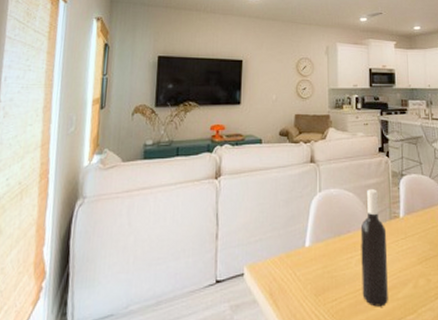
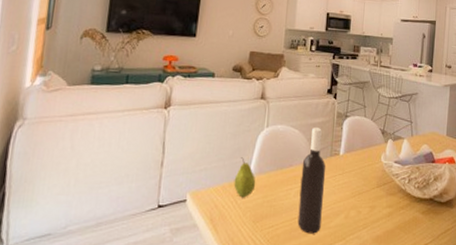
fruit: none [291,225,314,269] -> present [233,157,256,198]

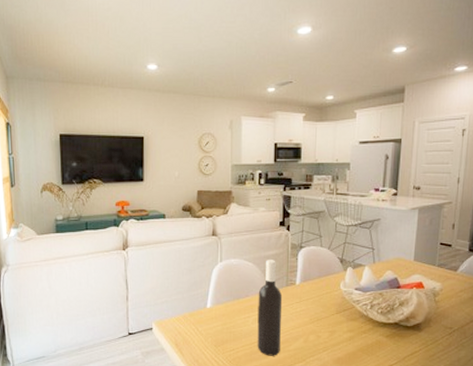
fruit: present [233,157,256,198] -> none [194,290,215,326]

